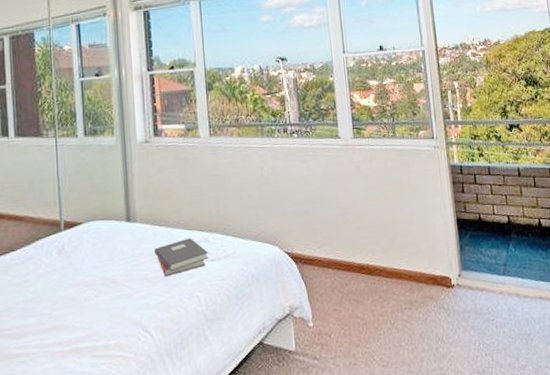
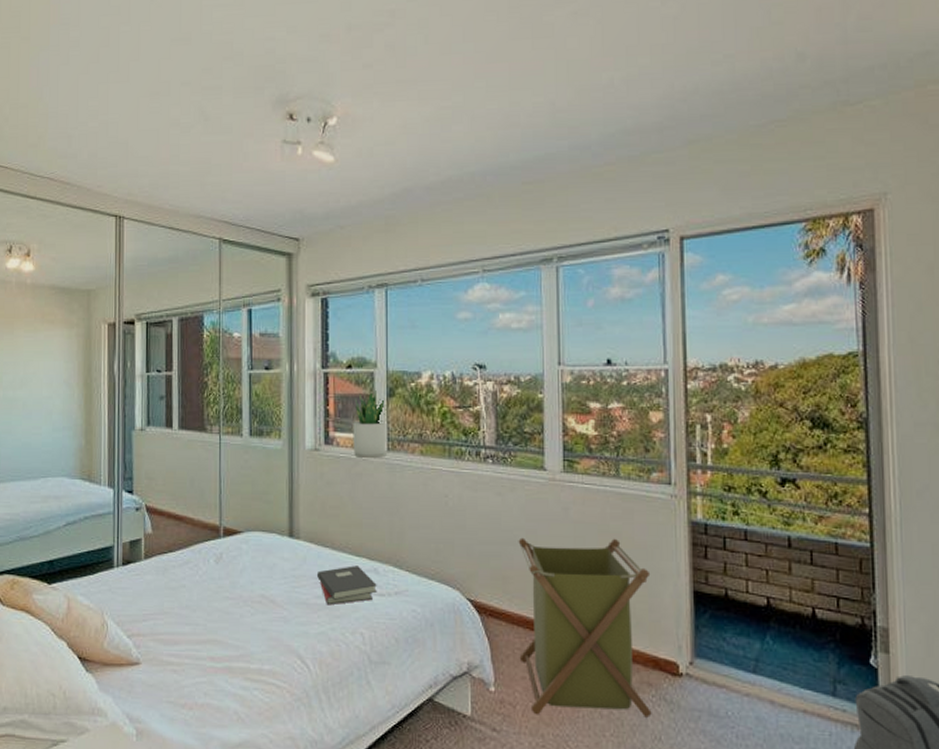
planter: none [178,86,210,146] -> present [353,390,388,459]
laundry basket: none [322,185,435,340] -> present [518,537,652,718]

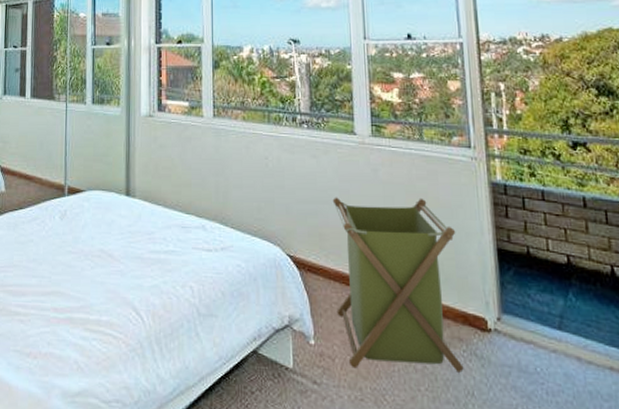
hardback book: present [316,565,377,606] -> none [150,222,205,260]
planter: present [353,390,388,459] -> none [183,63,214,124]

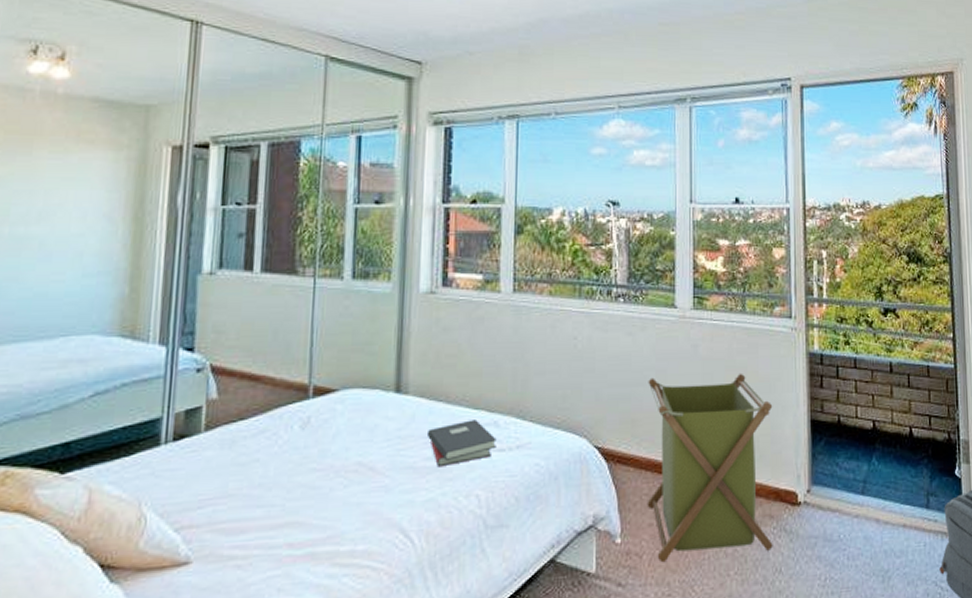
hardback book: none [150,222,205,260] -> present [426,420,497,468]

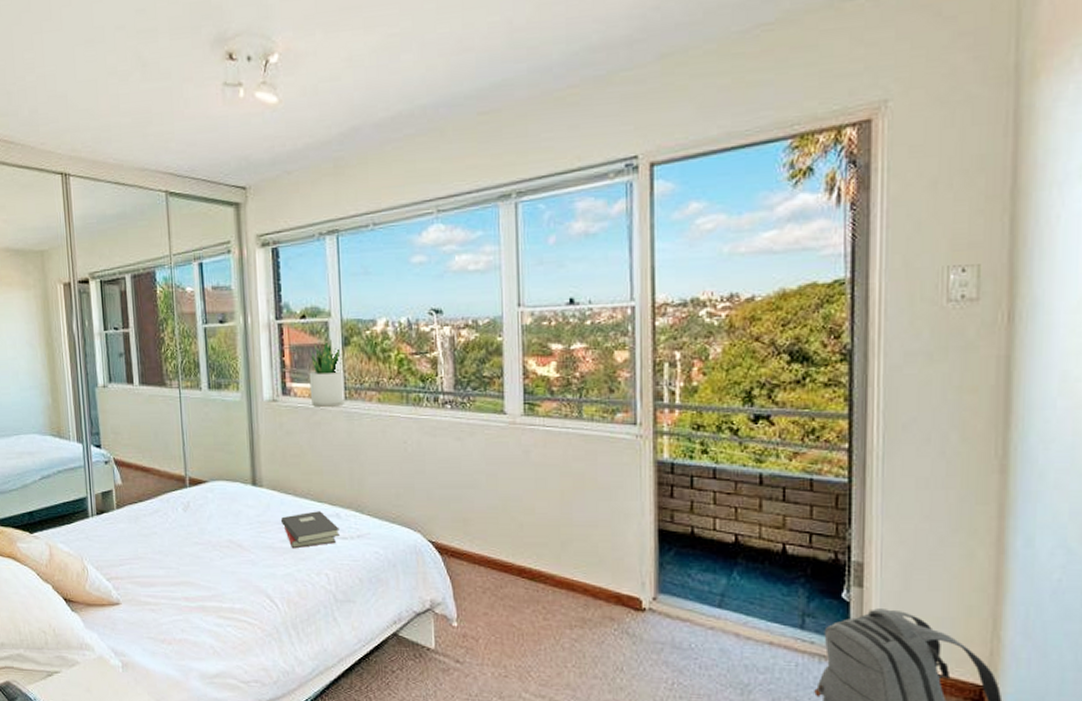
planter: none [474,227,515,302] -> present [309,340,345,408]
laundry basket: present [647,373,773,563] -> none [478,479,614,650]

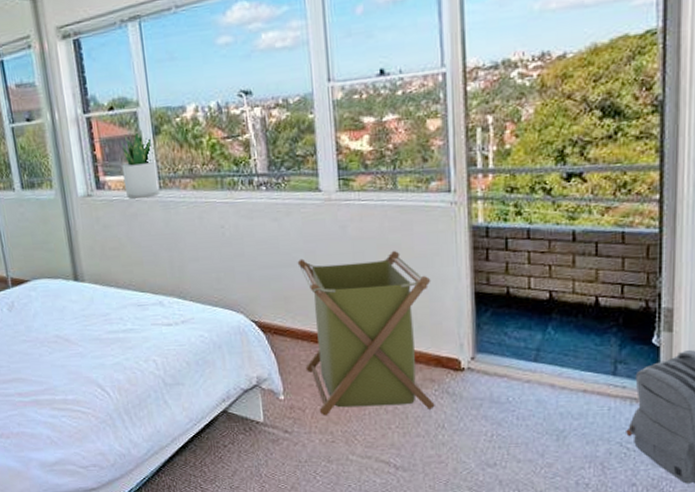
hardback book: present [280,511,340,549] -> none [105,300,164,339]
laundry basket: none [478,479,614,650] -> present [297,250,435,416]

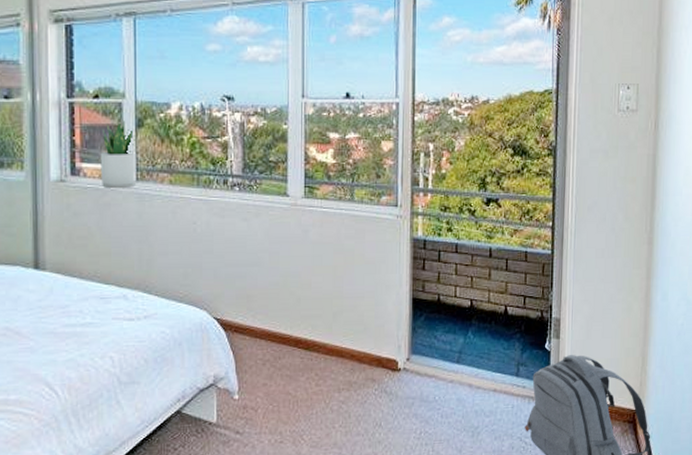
laundry basket: present [297,250,435,416] -> none [261,255,378,416]

